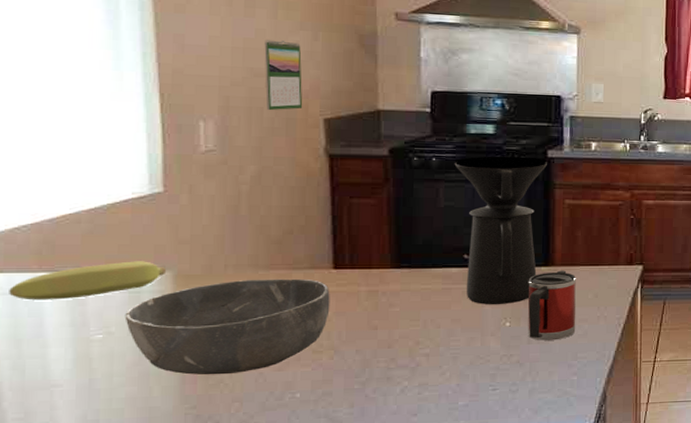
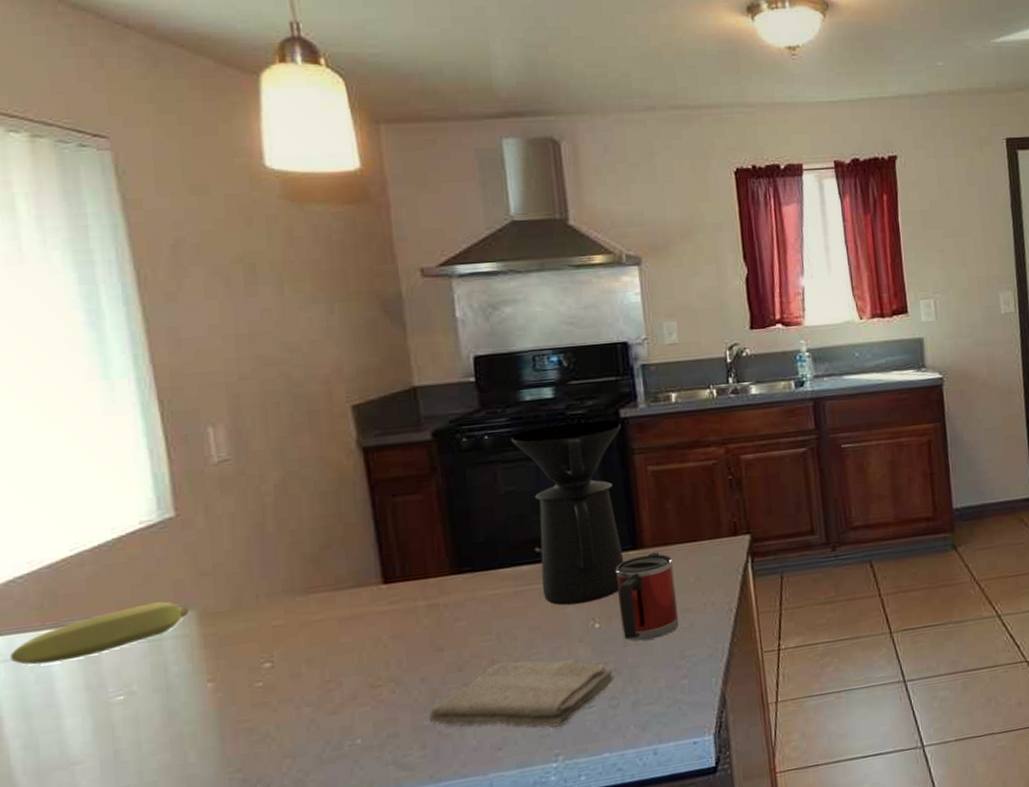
bowl: present [124,278,330,375] -> none [146,599,385,732]
calendar: present [264,40,303,111] -> none [272,319,326,405]
washcloth: none [359,344,517,402] -> present [428,658,615,728]

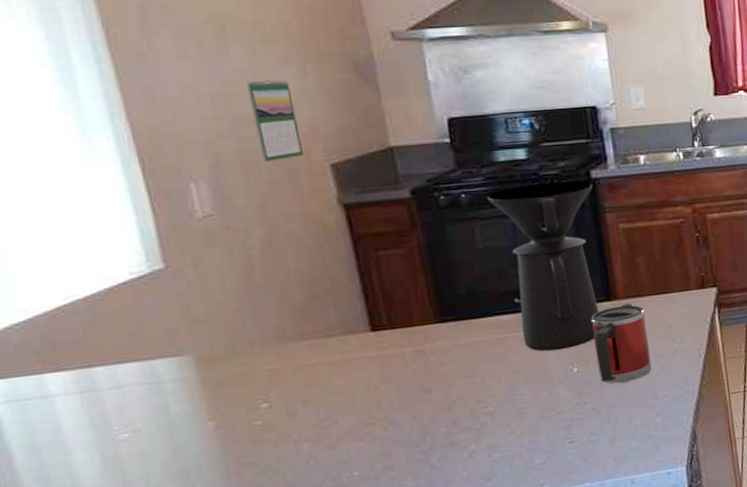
banana: present [10,601,190,665] -> none [14,347,186,406]
calendar: none [272,319,326,405] -> present [246,80,304,163]
washcloth: present [428,658,615,728] -> none [421,399,593,461]

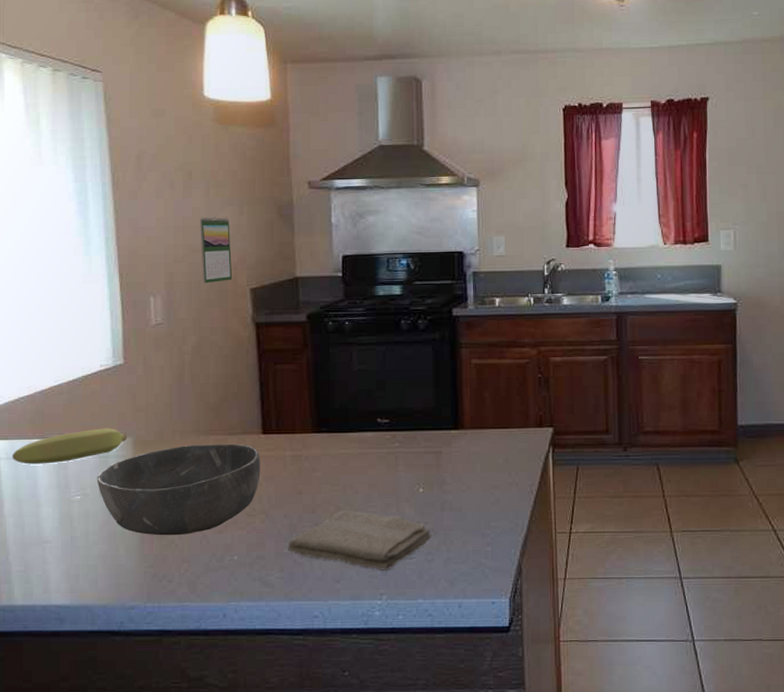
banana: none [14,347,186,406] -> present [12,428,128,465]
bowl: none [148,346,375,465] -> present [96,443,260,536]
washcloth: none [421,399,593,461] -> present [287,509,432,570]
coffee maker: present [487,180,599,352] -> none [365,316,452,469]
mug: present [590,303,652,384] -> none [439,434,488,508]

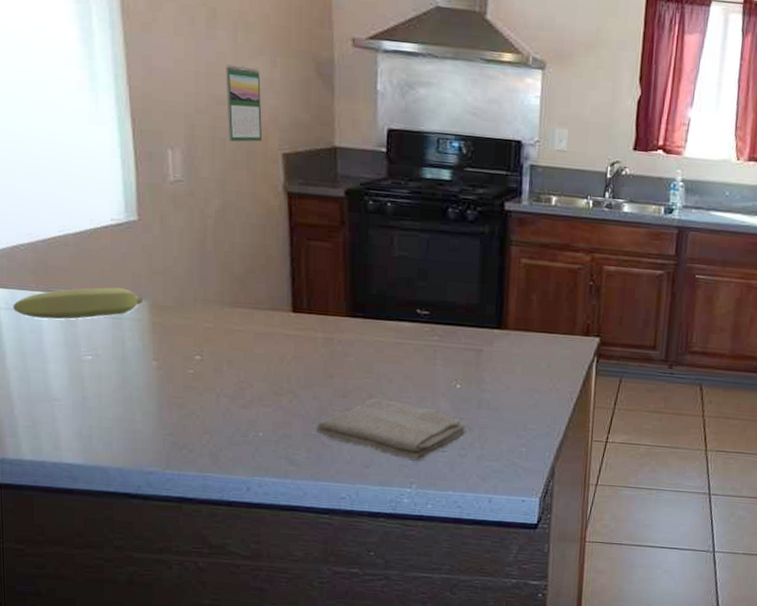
bowl: present [96,443,260,536] -> none [109,315,289,407]

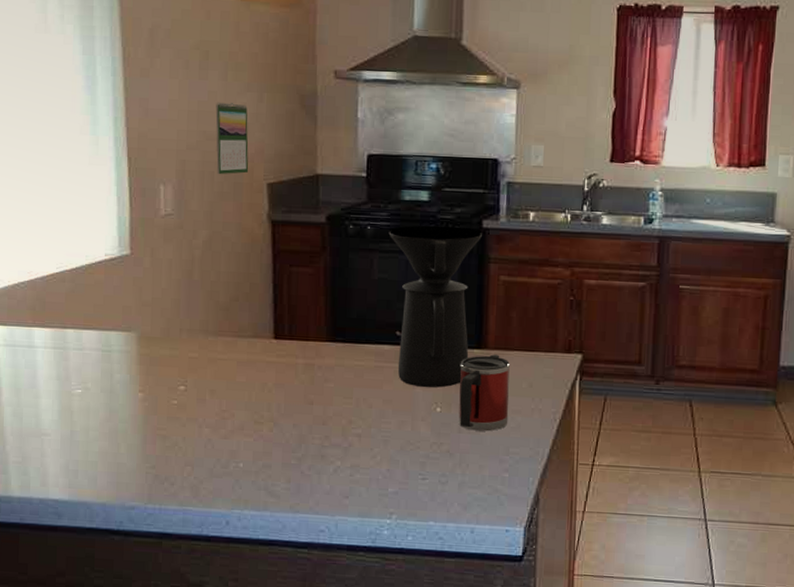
banana: present [13,287,143,320] -> none [11,320,132,354]
washcloth: present [316,398,466,461] -> none [295,424,447,490]
coffee maker: none [409,204,504,365] -> present [388,225,482,388]
mug: none [478,335,529,409] -> present [458,354,510,432]

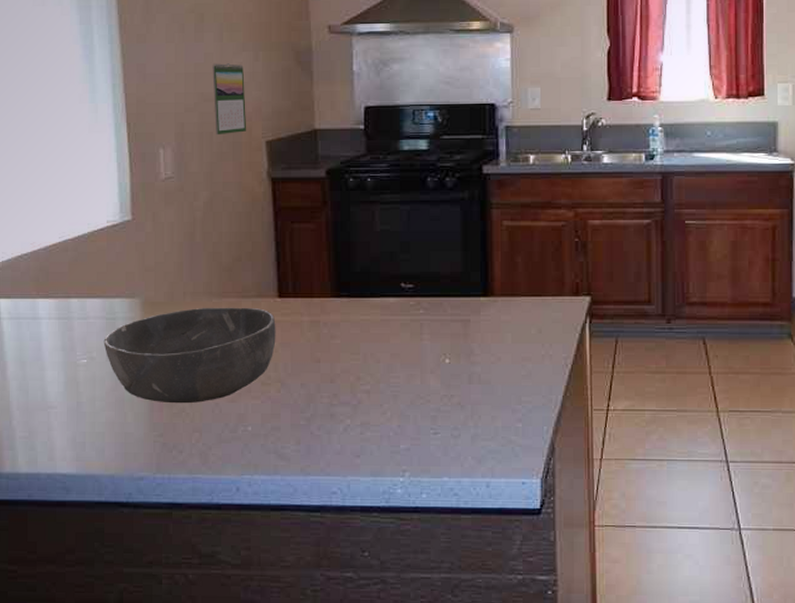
bowl: none [98,344,271,438] -> present [103,307,276,404]
coffee maker: present [388,225,482,388] -> none [389,174,483,338]
mug: present [458,354,510,432] -> none [467,301,519,381]

